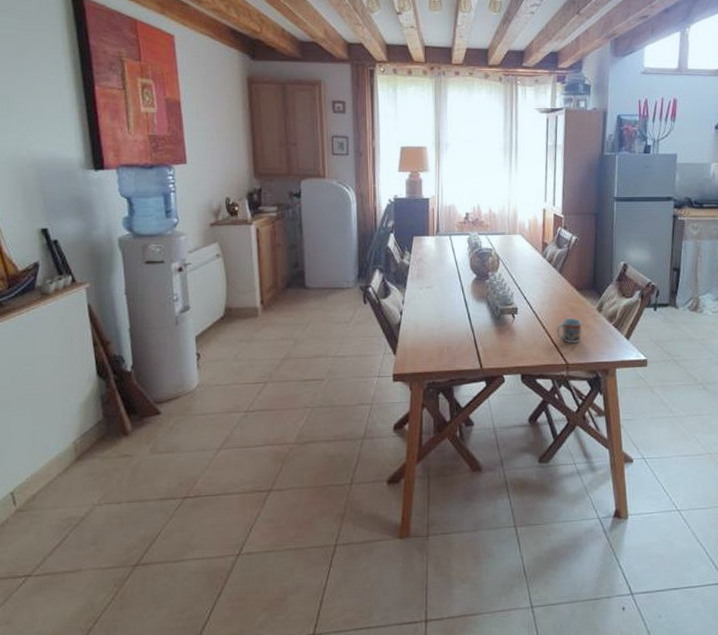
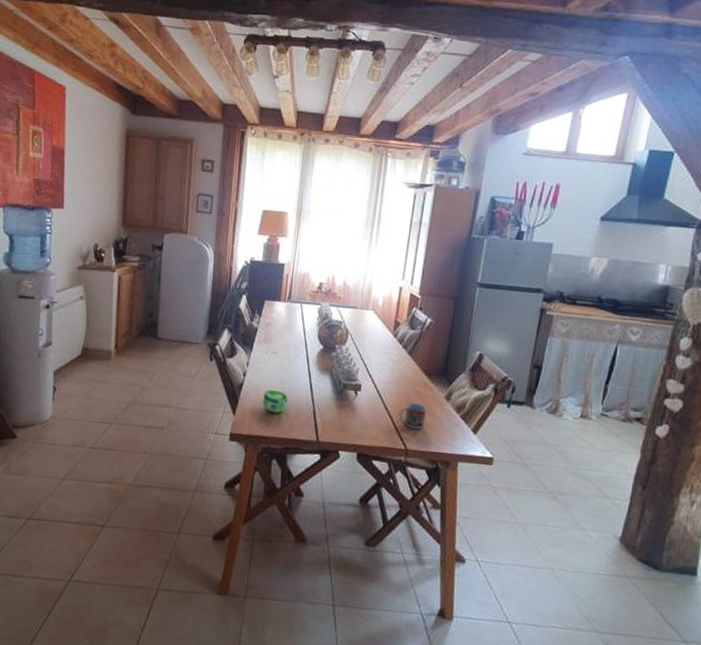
cup: none [423,325,448,347] -> present [263,390,288,413]

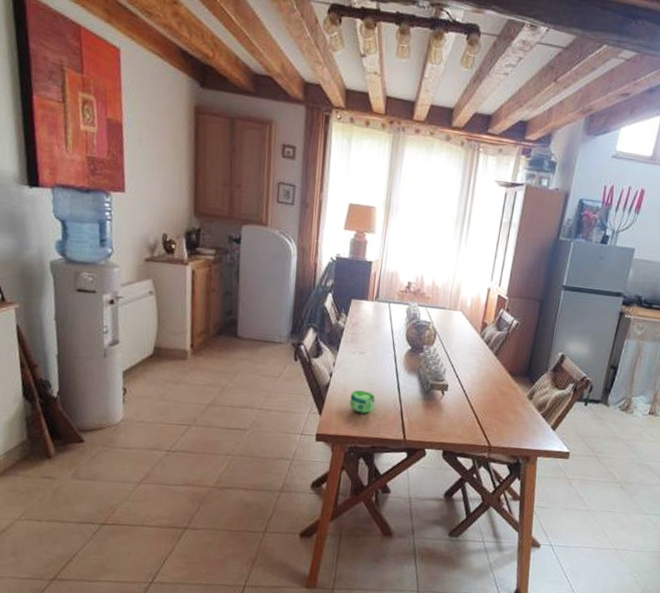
cup: present [398,402,427,430] -> none [483,401,511,428]

